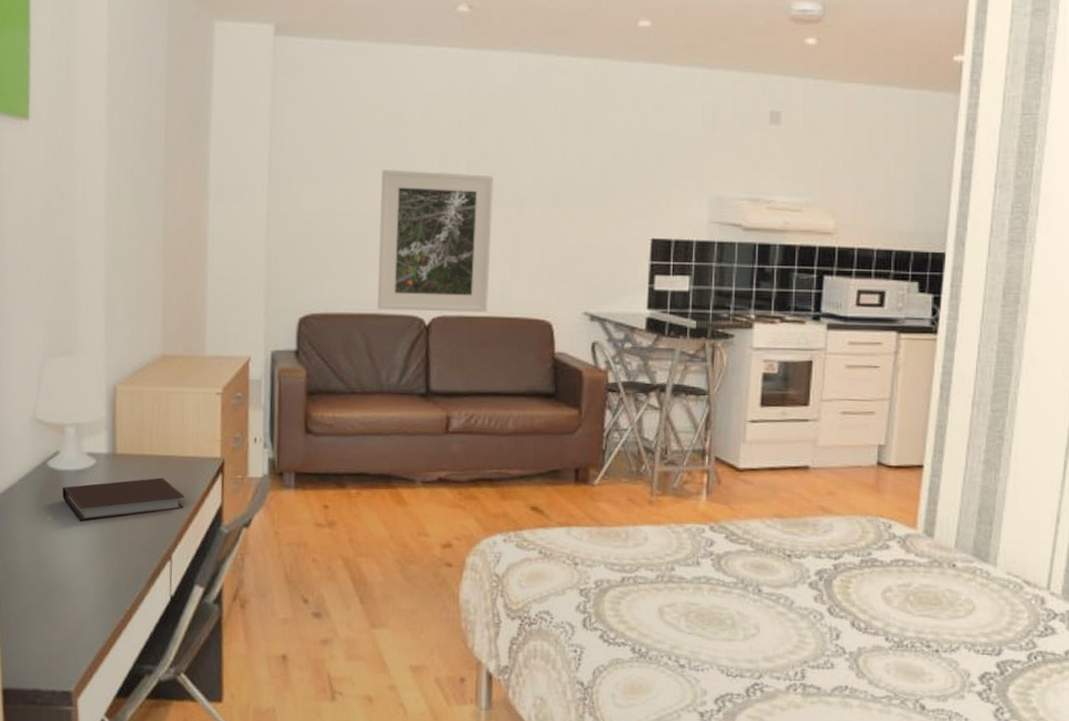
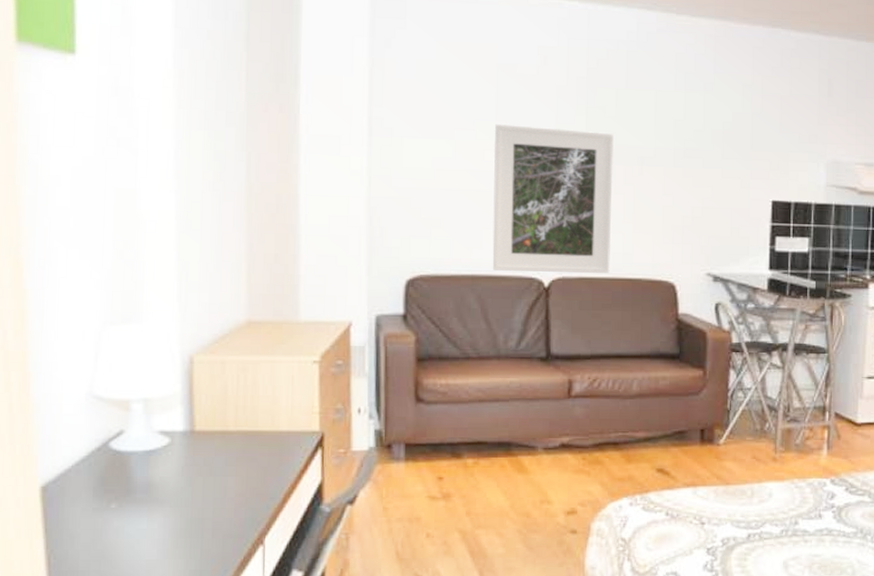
notebook: present [62,477,185,521] -> none [129,455,278,508]

